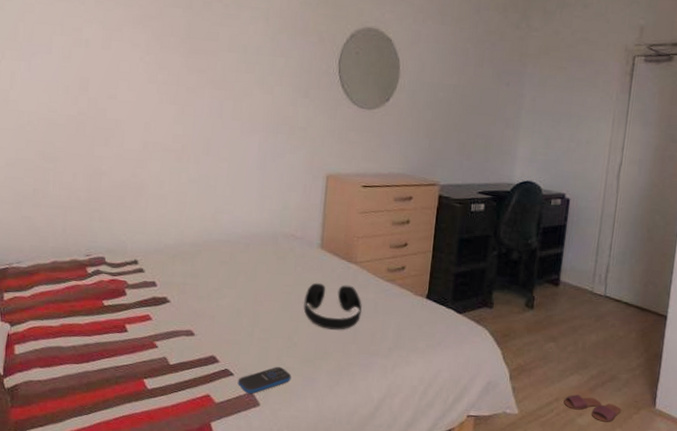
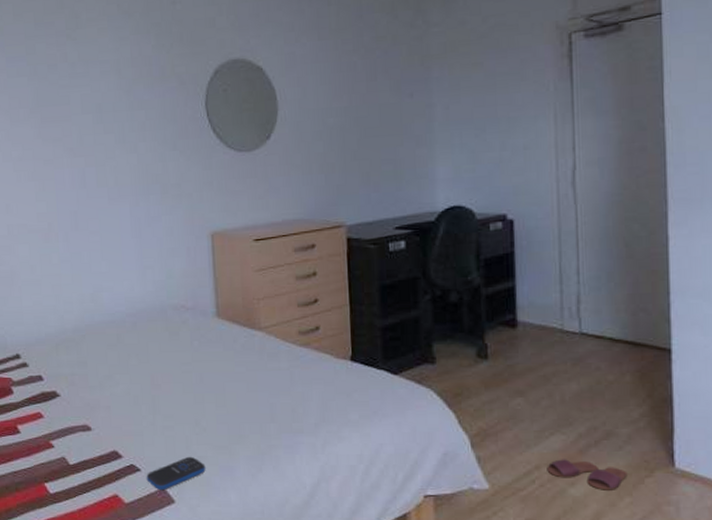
headphones: present [303,282,363,330] -> none [207,355,276,408]

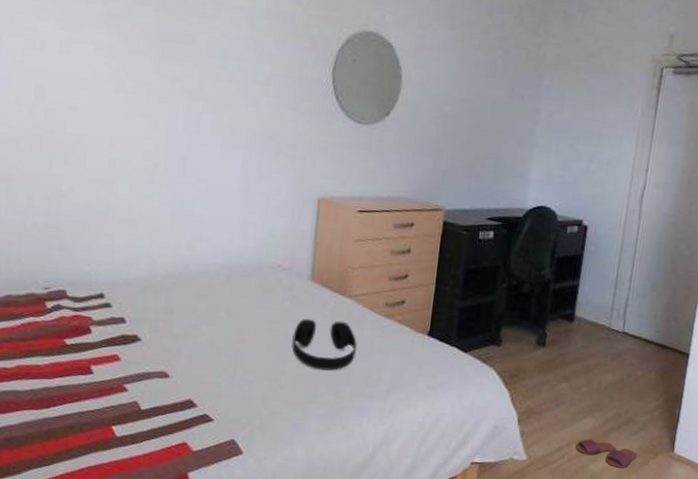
mobile phone: present [146,456,206,491] -> none [217,410,278,442]
headphones: none [207,355,276,408] -> present [292,318,358,371]

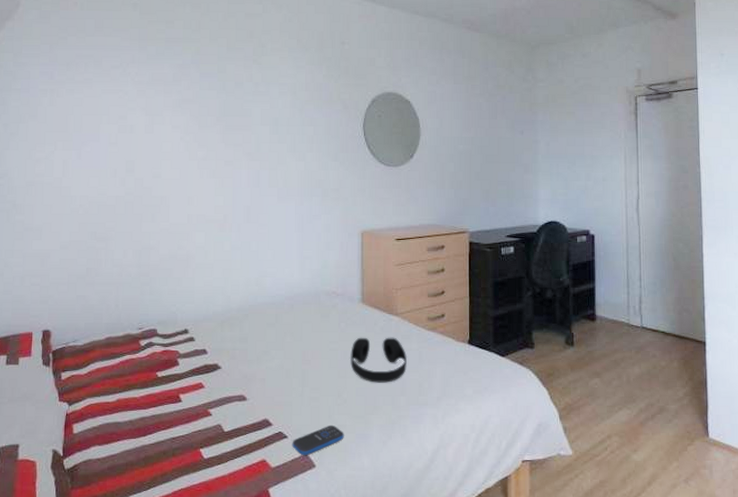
mobile phone: none [217,410,278,442] -> present [292,425,344,456]
slippers: present [575,439,638,468] -> none [616,430,675,456]

